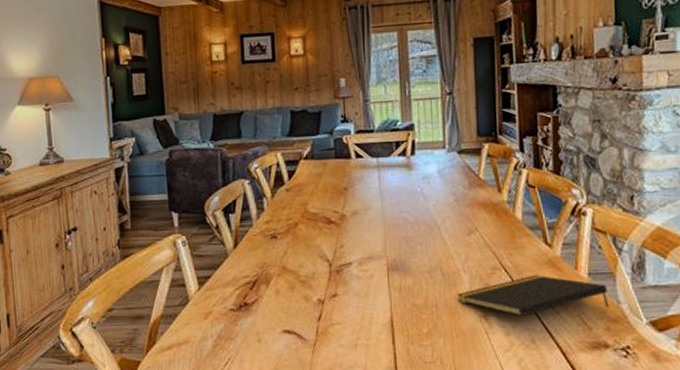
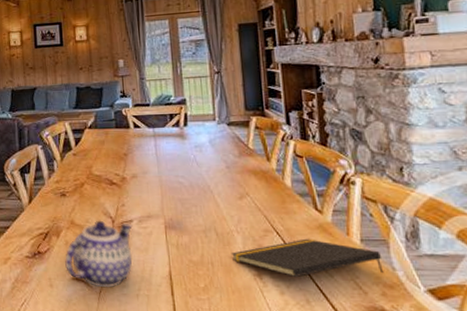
teapot: none [275,264,352,340] -> present [65,220,133,288]

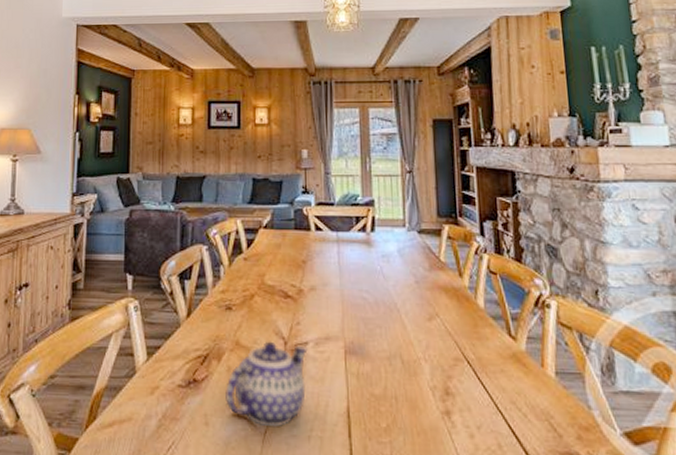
notepad: present [230,238,384,278] -> none [417,369,579,417]

